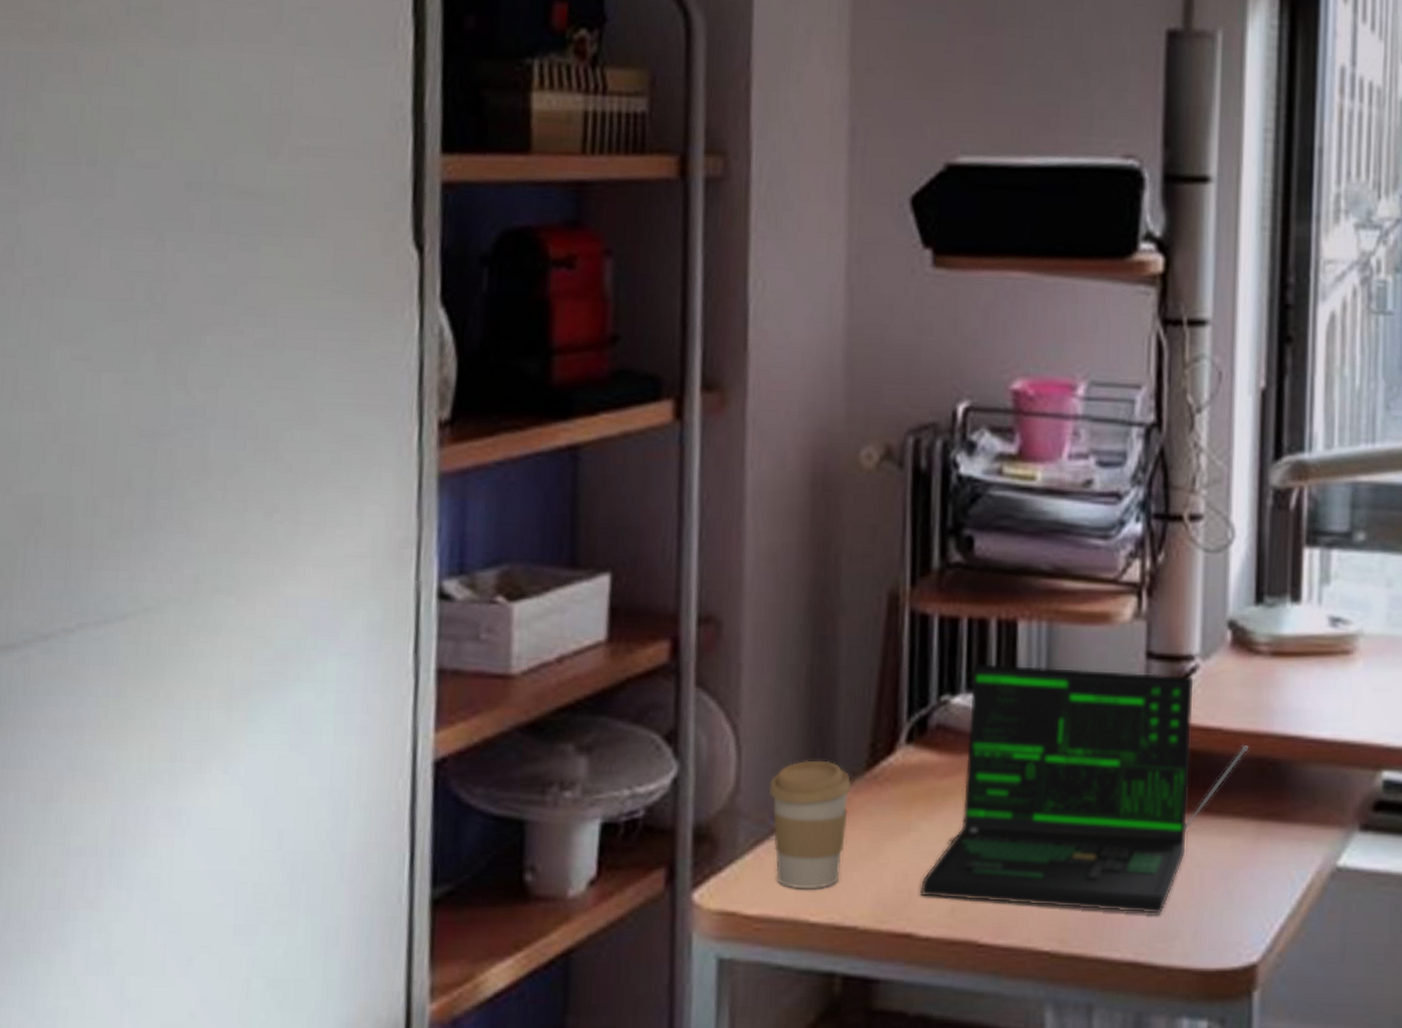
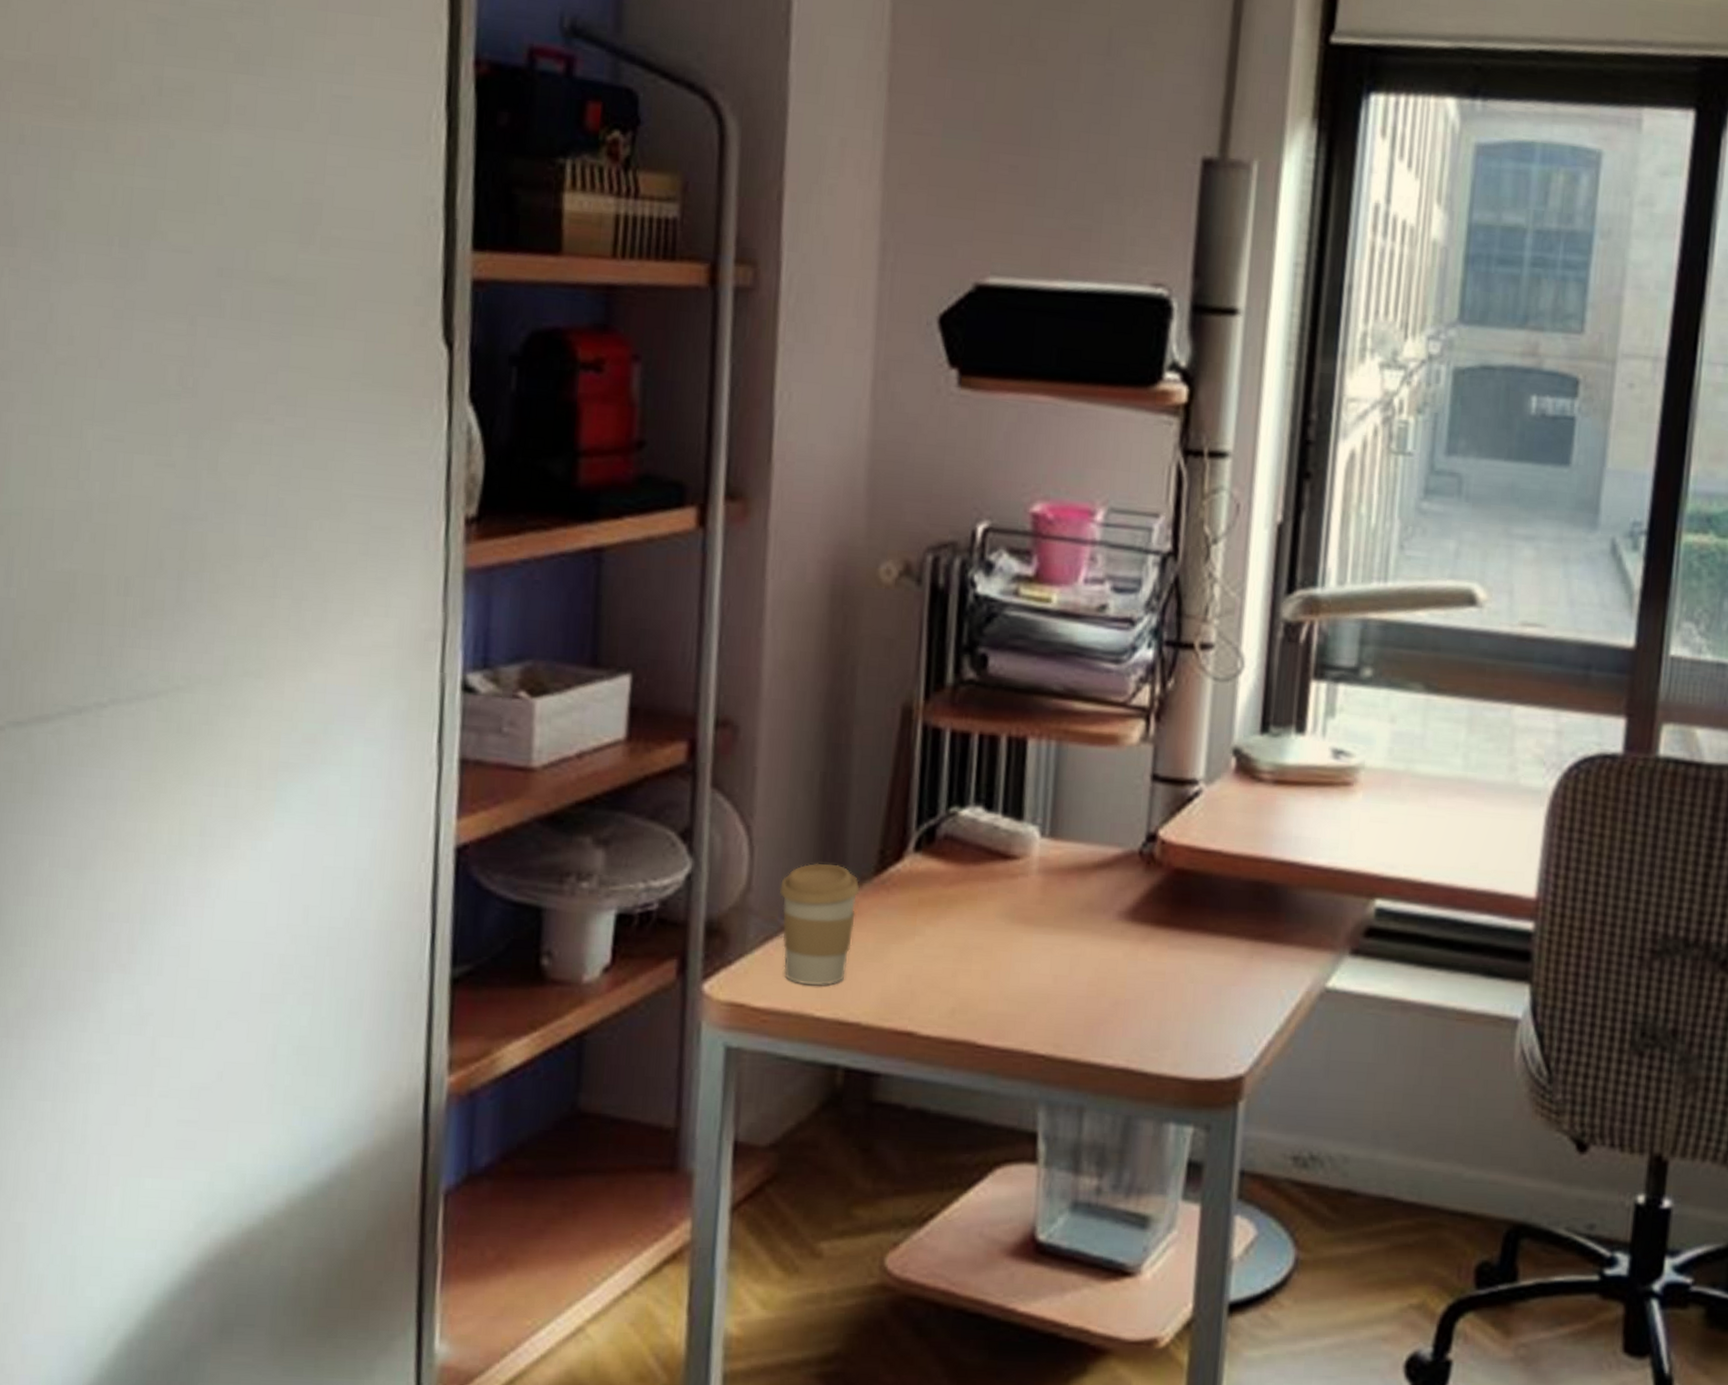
laptop: present [919,663,1249,914] -> none [922,778,1248,1025]

